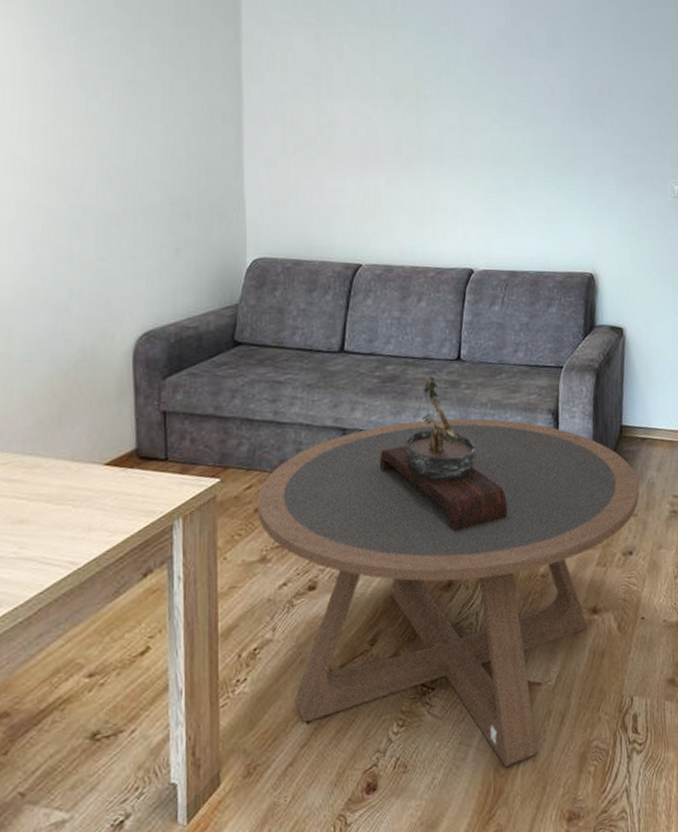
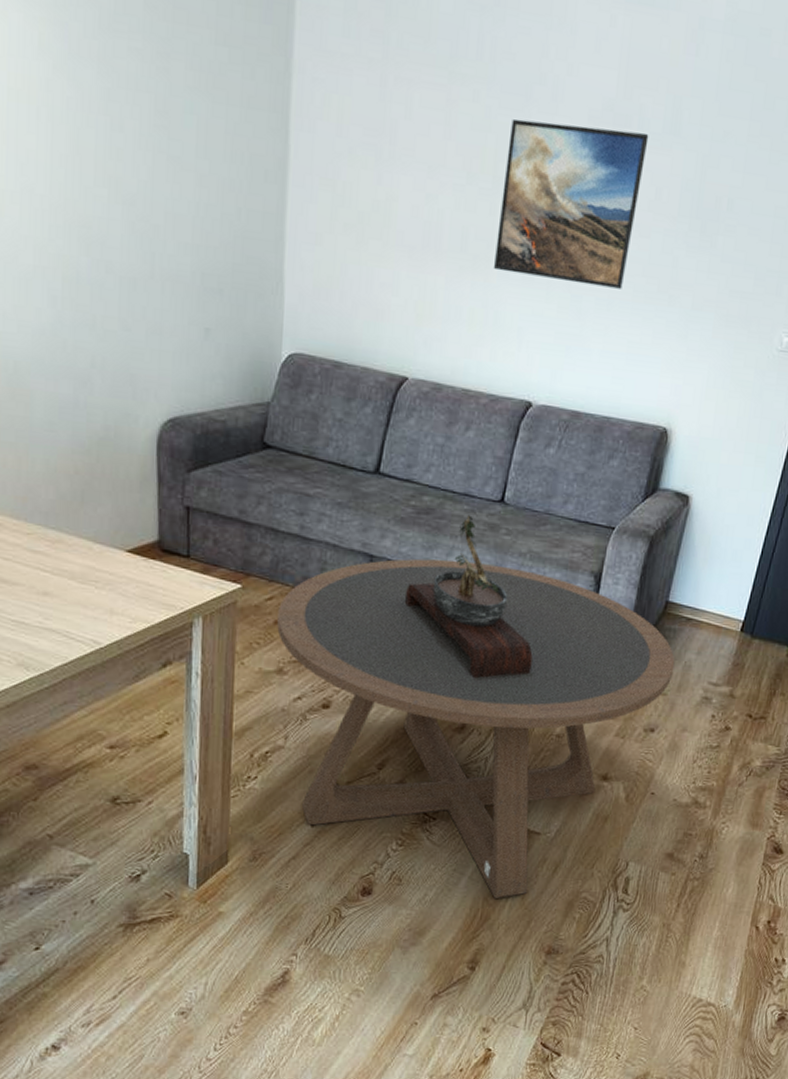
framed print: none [425,49,537,168] -> present [493,119,649,289]

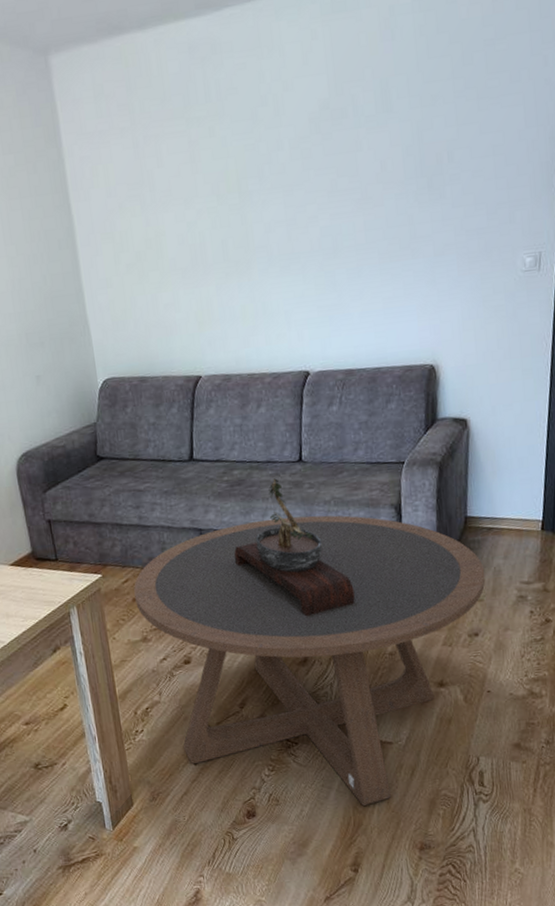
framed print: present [493,119,649,289] -> none [245,118,369,269]

